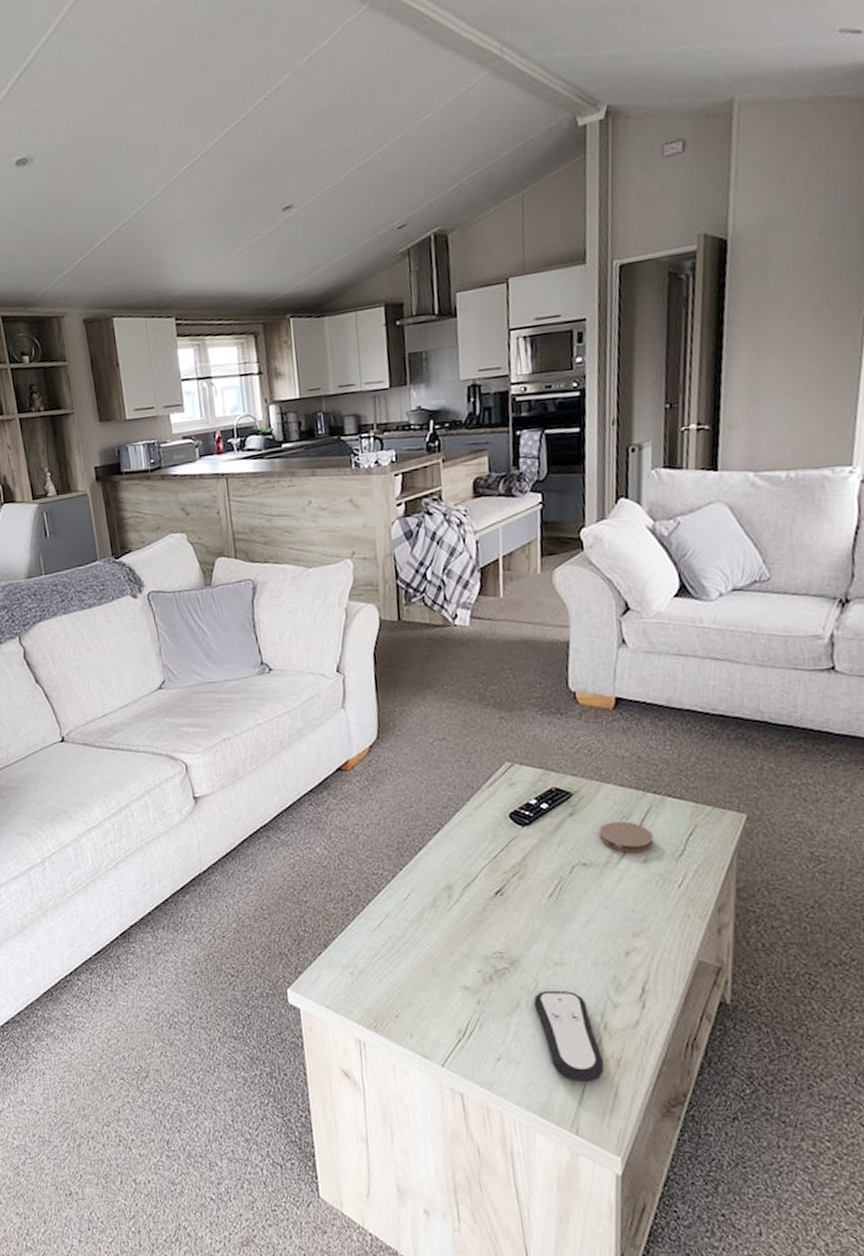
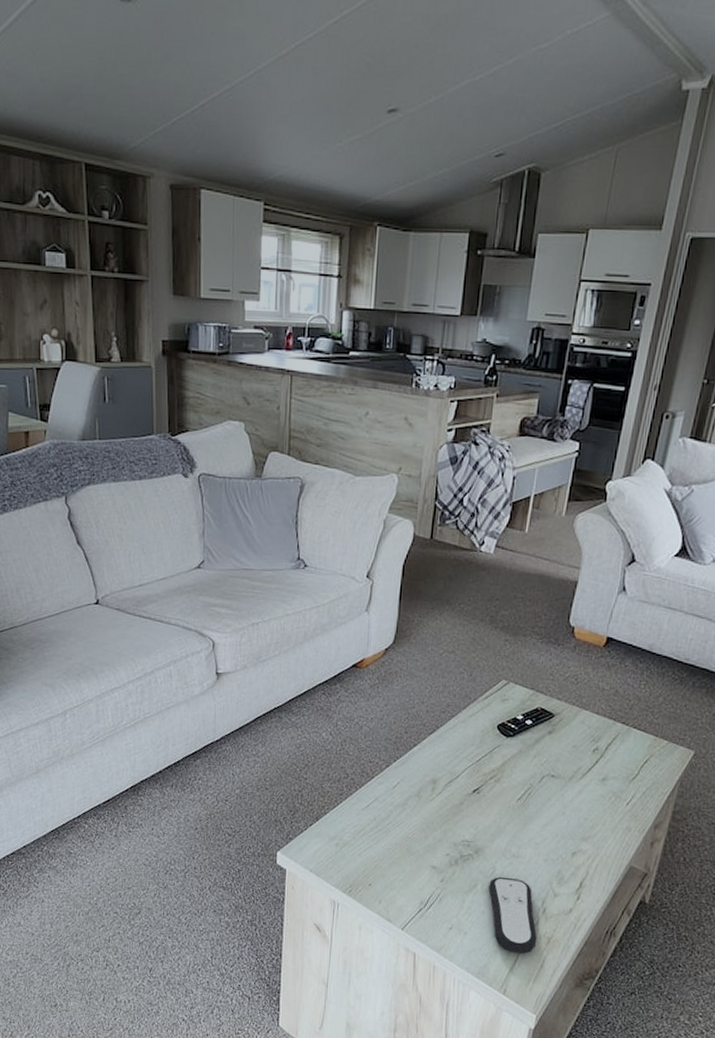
coaster: present [599,821,654,853] -> none [570,743,615,772]

